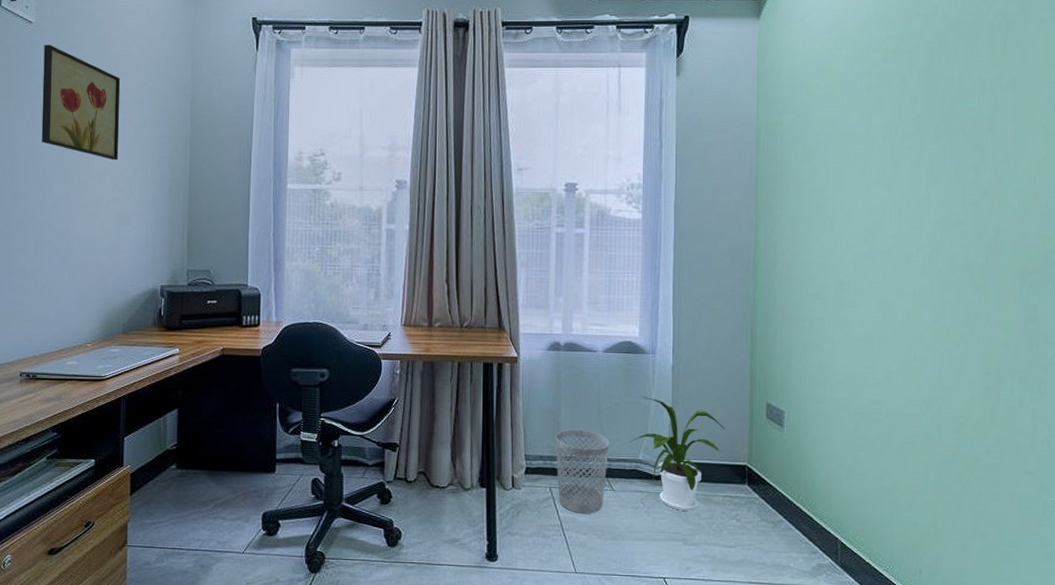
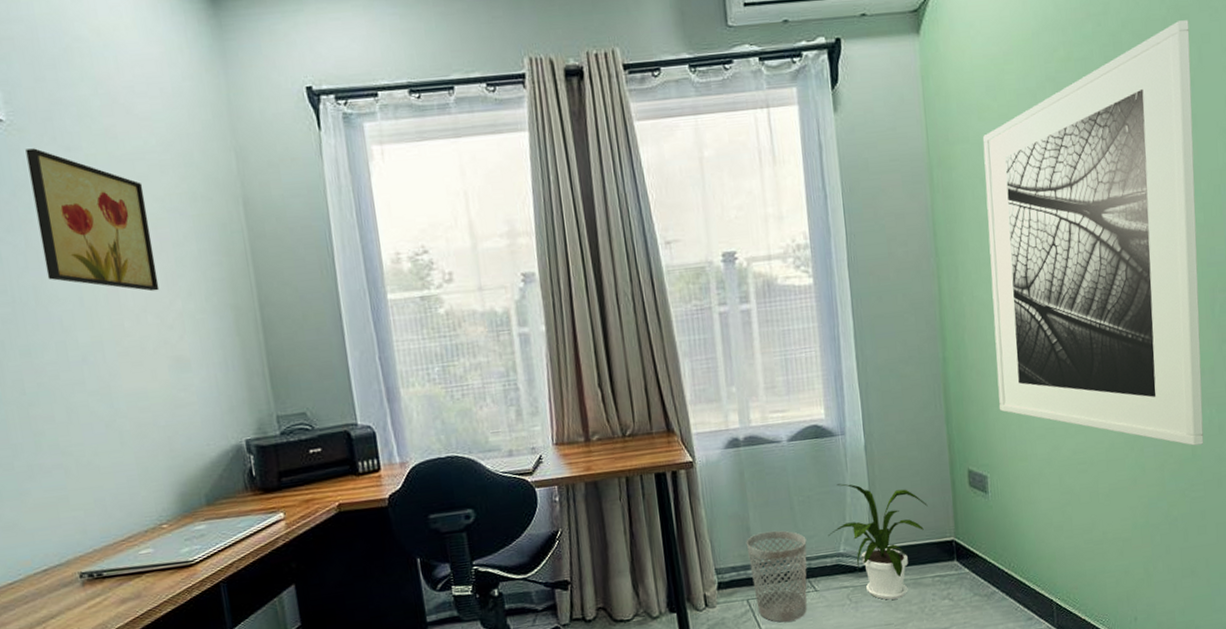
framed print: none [801,27,1015,414] -> present [983,20,1204,446]

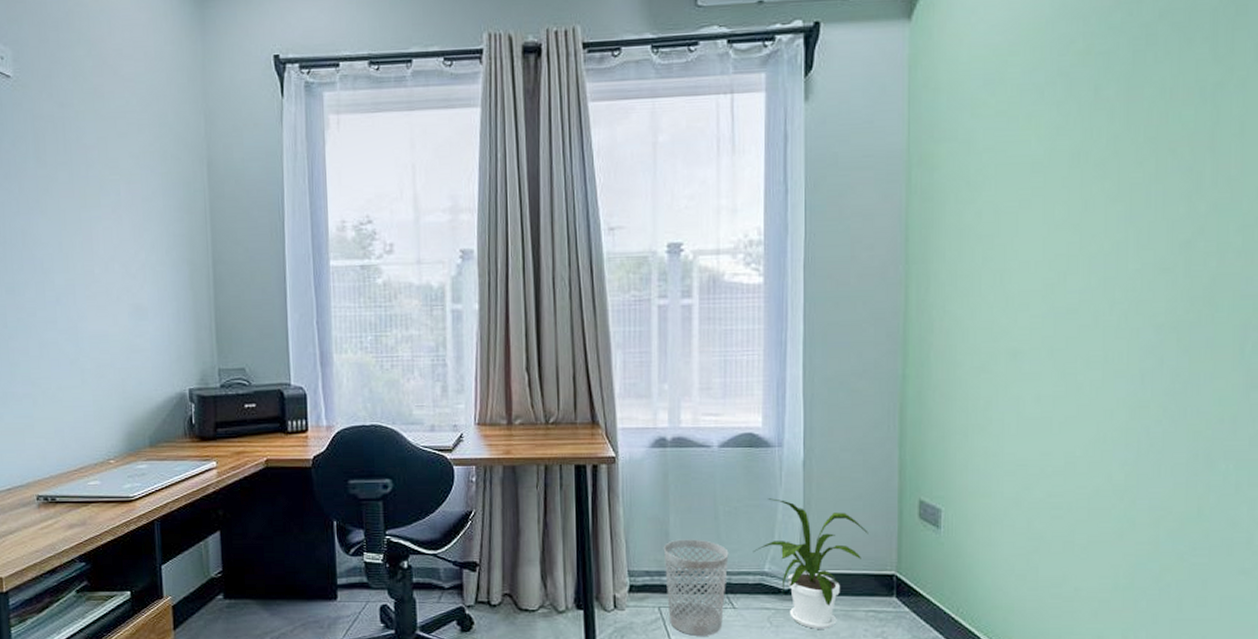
wall art: present [25,148,160,292] -> none [27,103,127,242]
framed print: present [983,20,1204,446] -> none [962,11,1247,504]

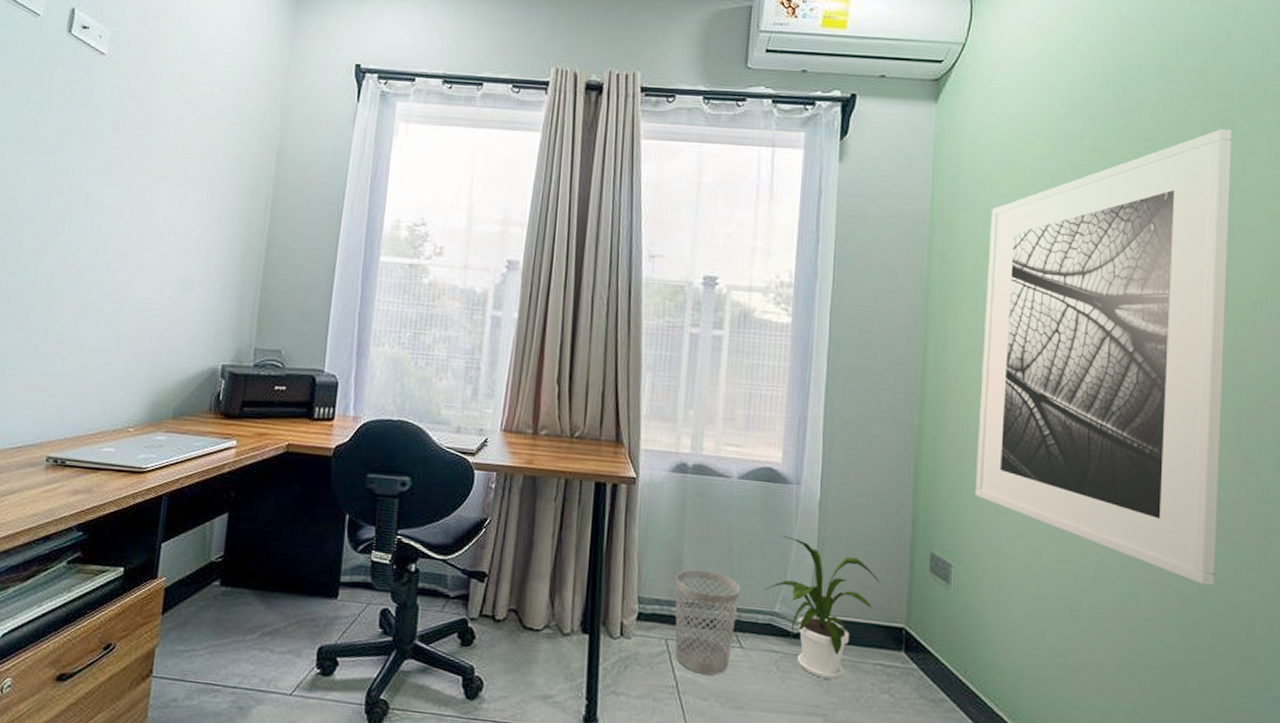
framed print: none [962,11,1247,504] -> present [974,129,1232,586]

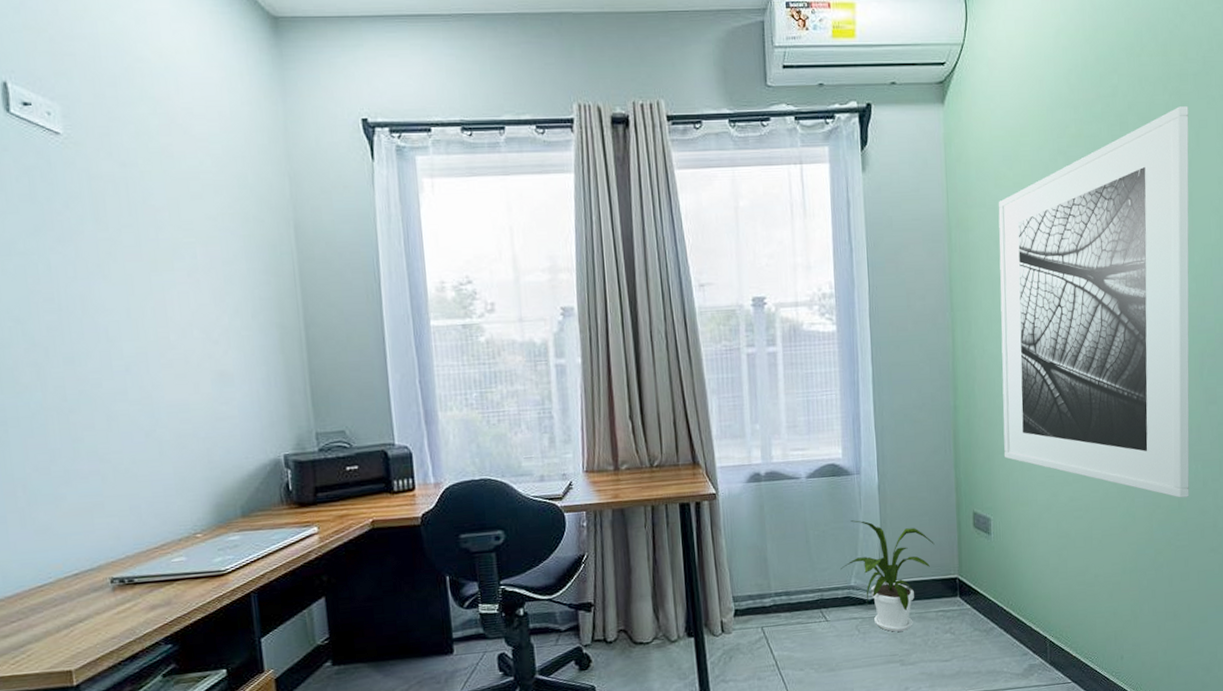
wastebasket: present [675,569,741,675] -> none [763,562,820,650]

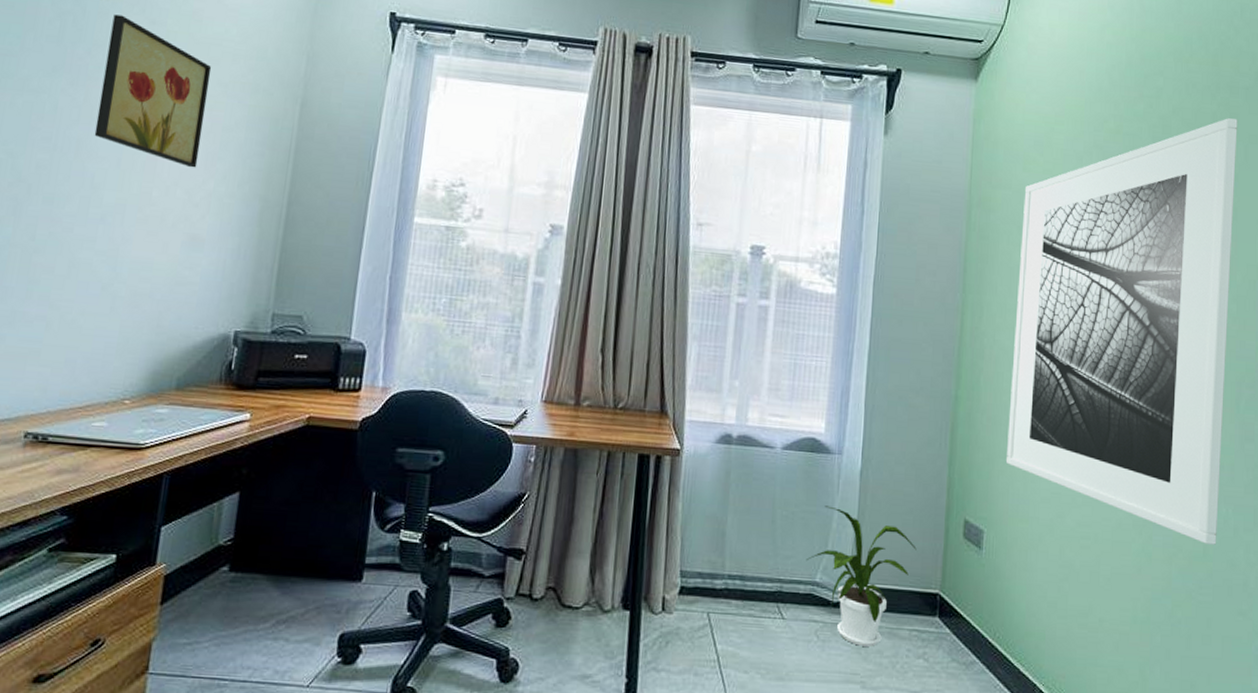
wall art: none [81,162,207,307] -> present [94,14,212,168]

